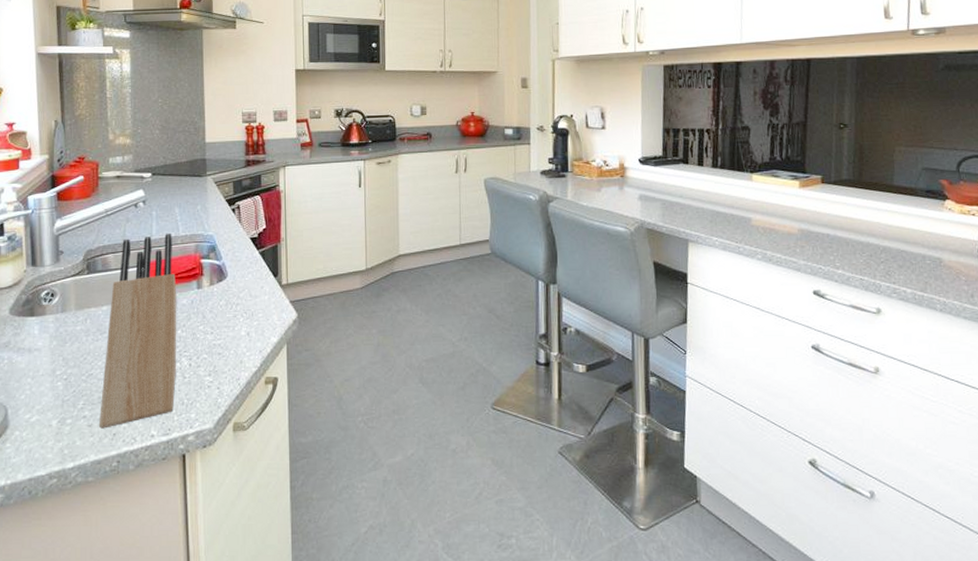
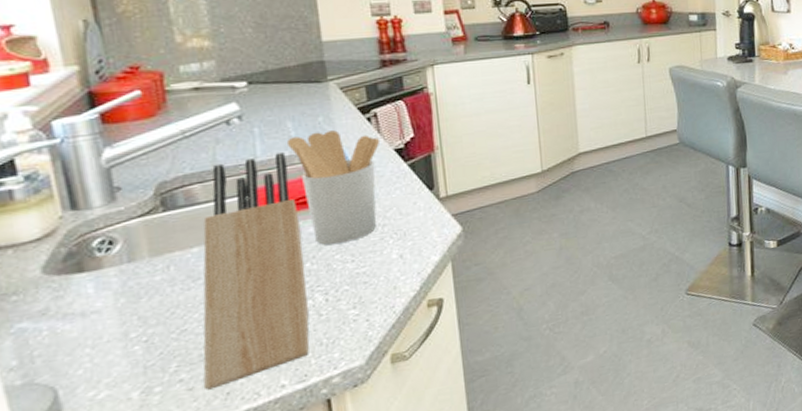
utensil holder: none [173,218,240,317] -> present [286,130,380,245]

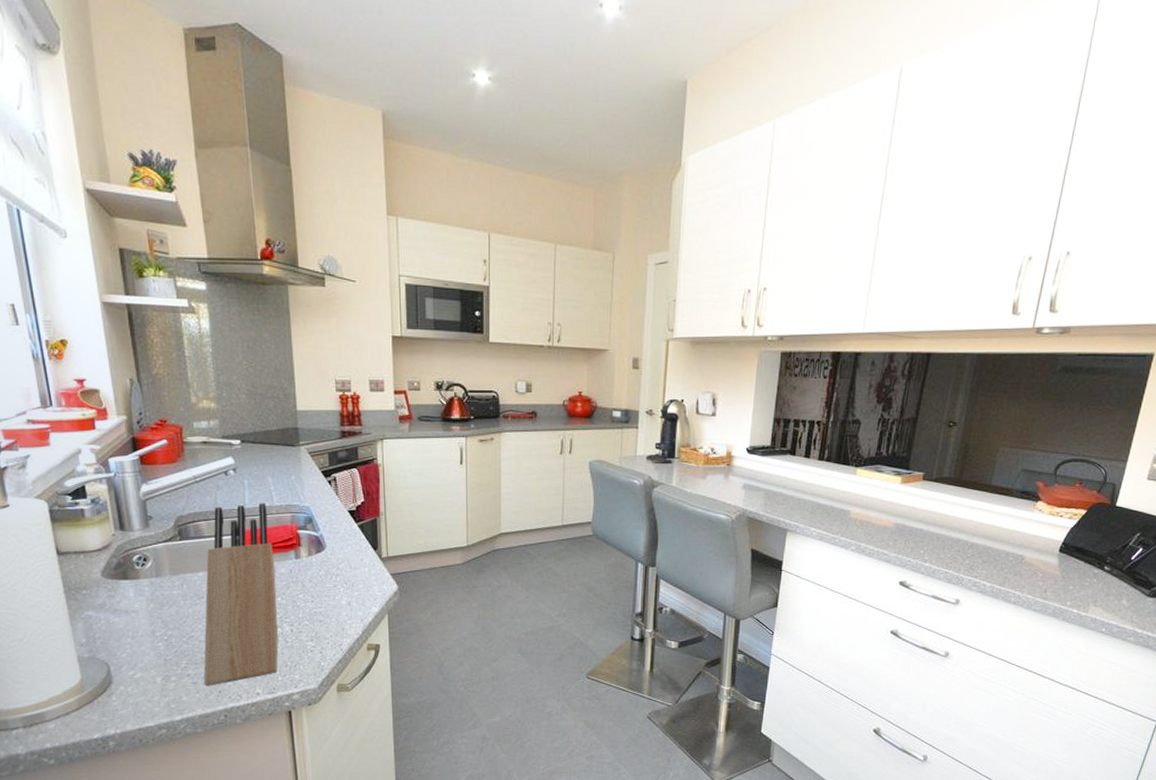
utensil holder: present [286,130,380,245] -> none [267,489,338,586]

